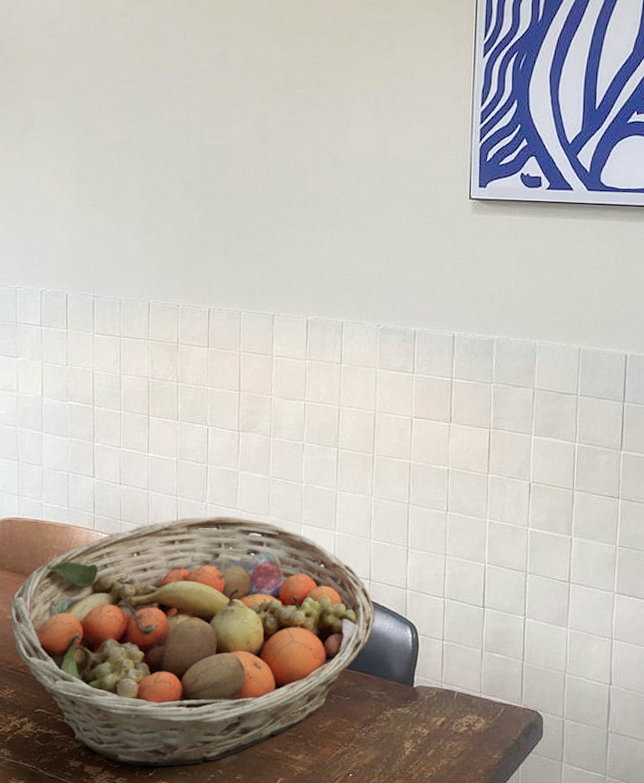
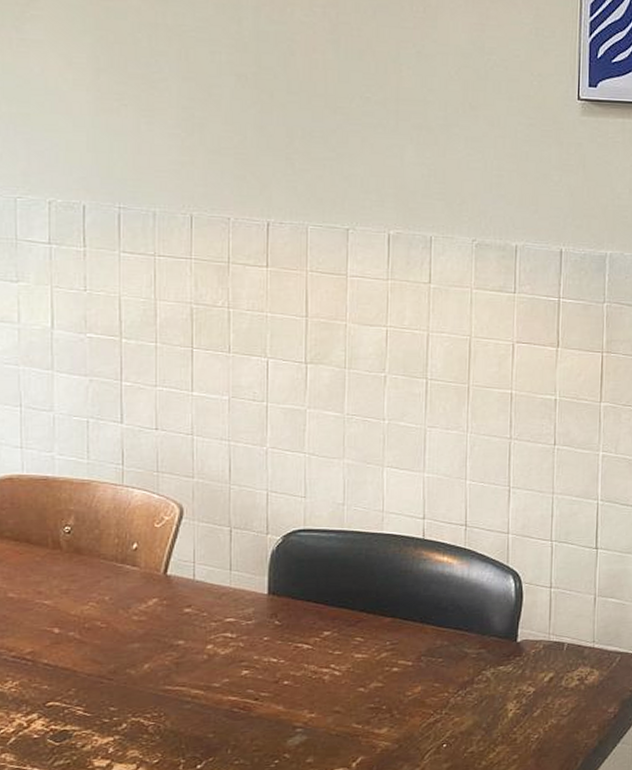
fruit basket: present [11,515,376,767] -> none [13,461,473,759]

